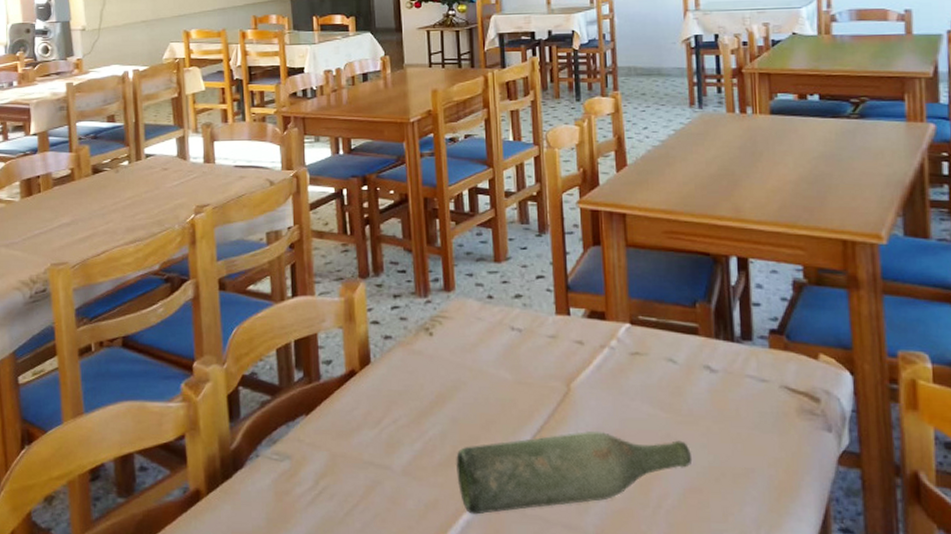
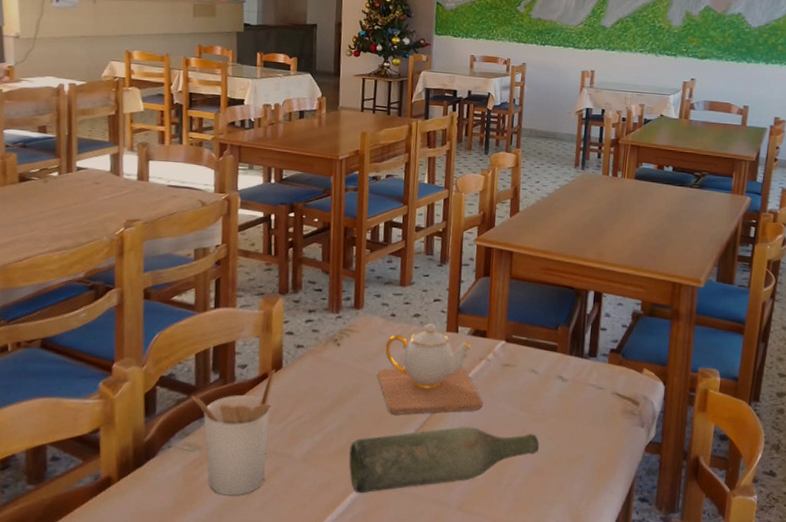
utensil holder: none [275,365,363,515] -> present [191,370,275,496]
teapot: none [479,305,612,417] -> present [377,323,483,414]

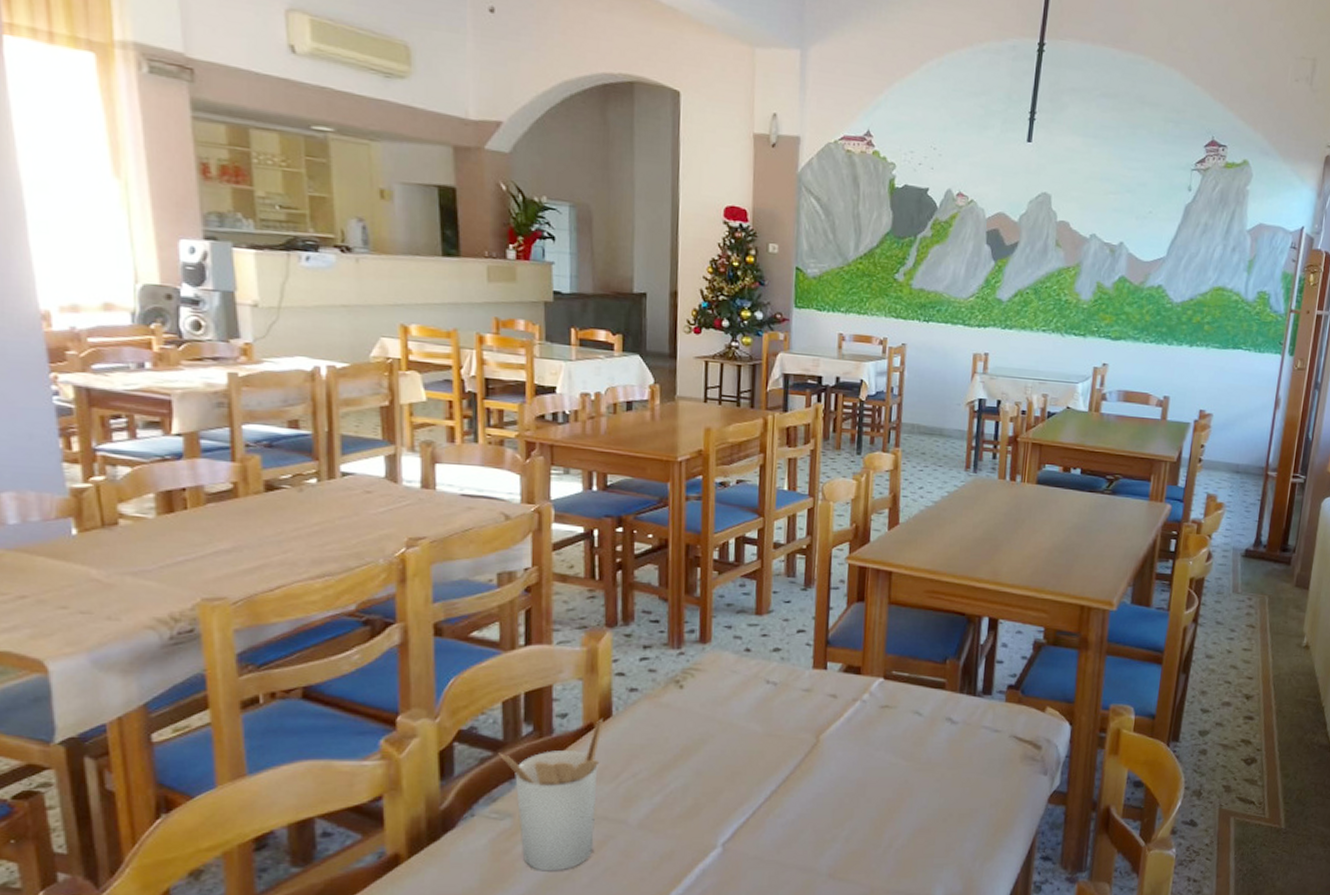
bottle: present [349,427,539,494] -> none [696,780,925,863]
teapot: present [377,323,483,414] -> none [729,659,858,768]

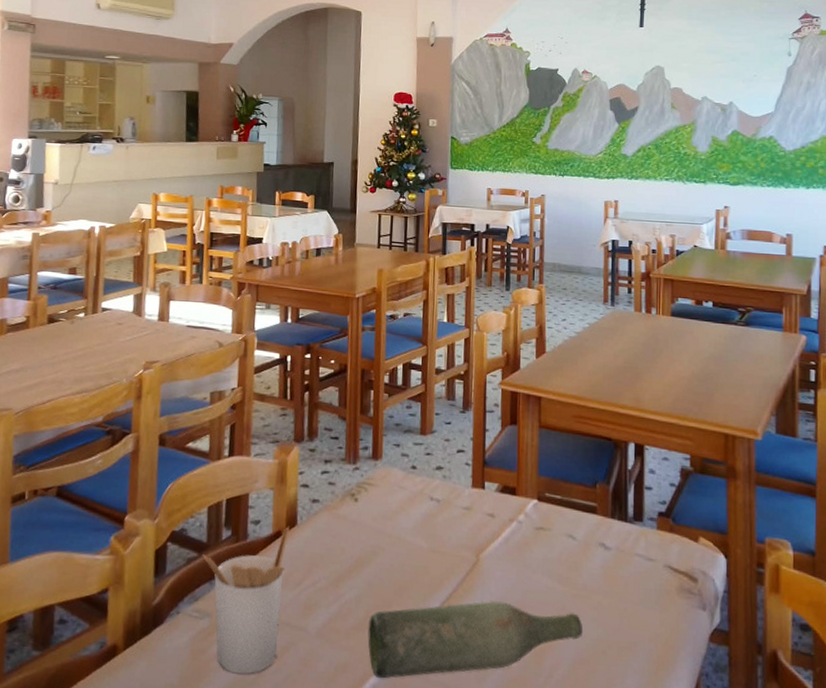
bottle: none [696,780,925,863] -> present [368,601,582,679]

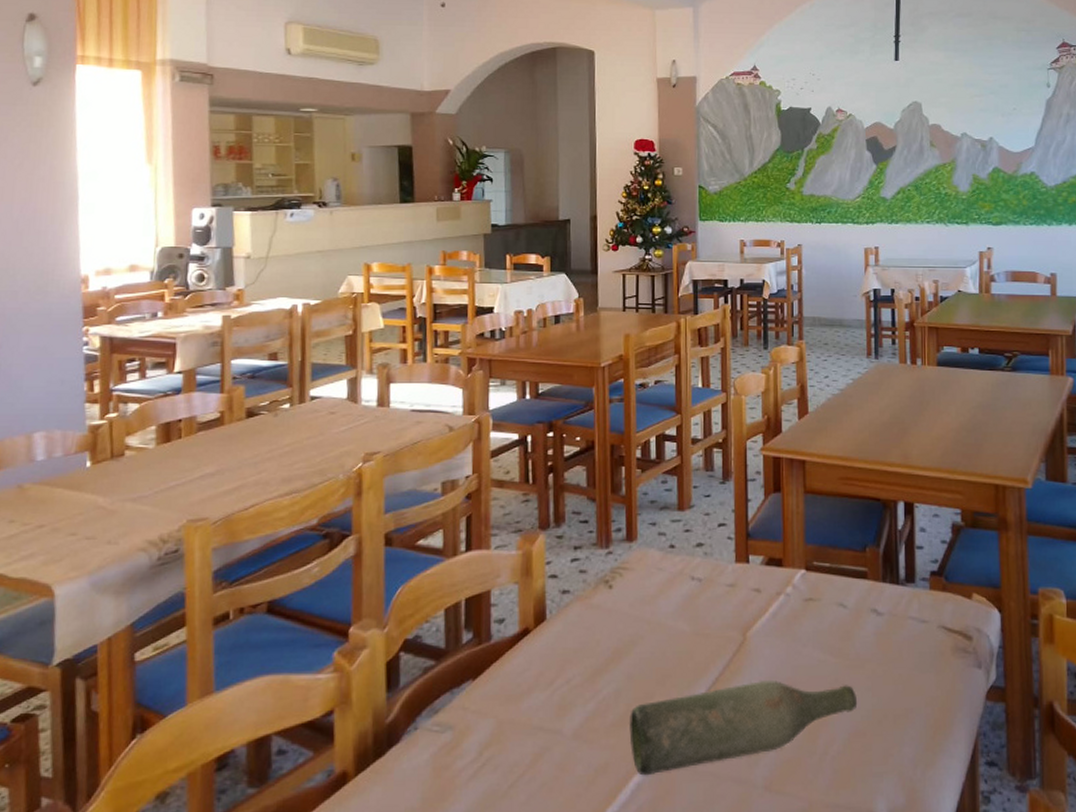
utensil holder: present [202,527,289,675] -> none [440,623,538,788]

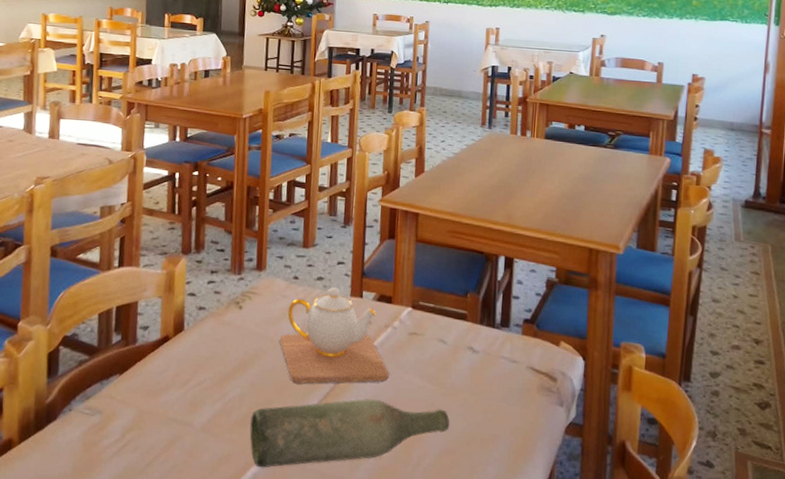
teapot: none [657,554,785,670] -> present [279,287,389,384]

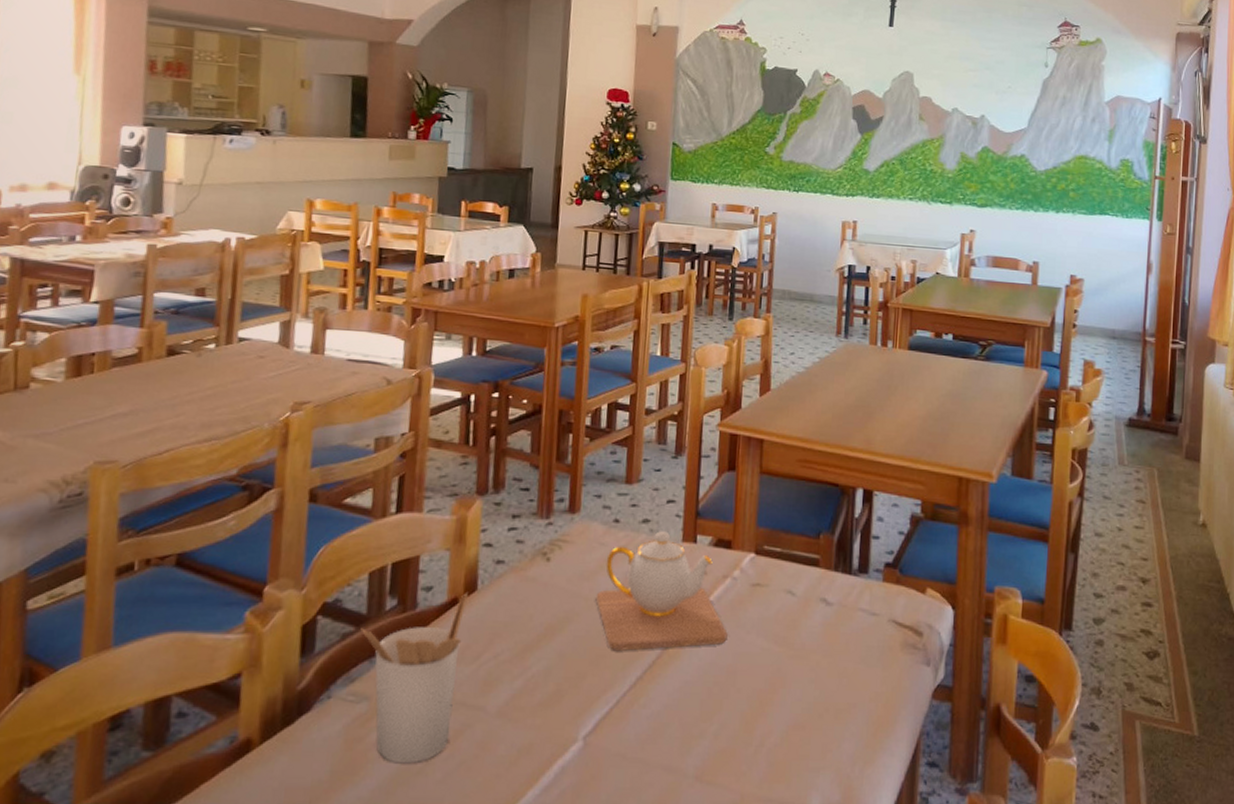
utensil holder: none [93,332,177,465] -> present [360,593,468,764]
bottle: present [250,399,449,468] -> none [557,667,799,759]

